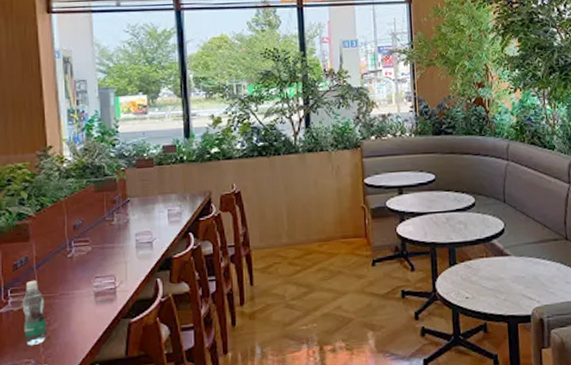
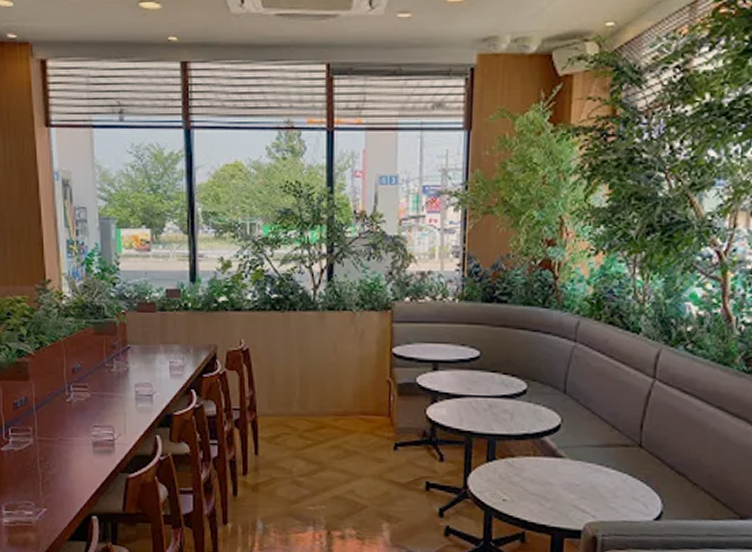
bottle: present [22,280,47,345] -> none [22,421,47,488]

